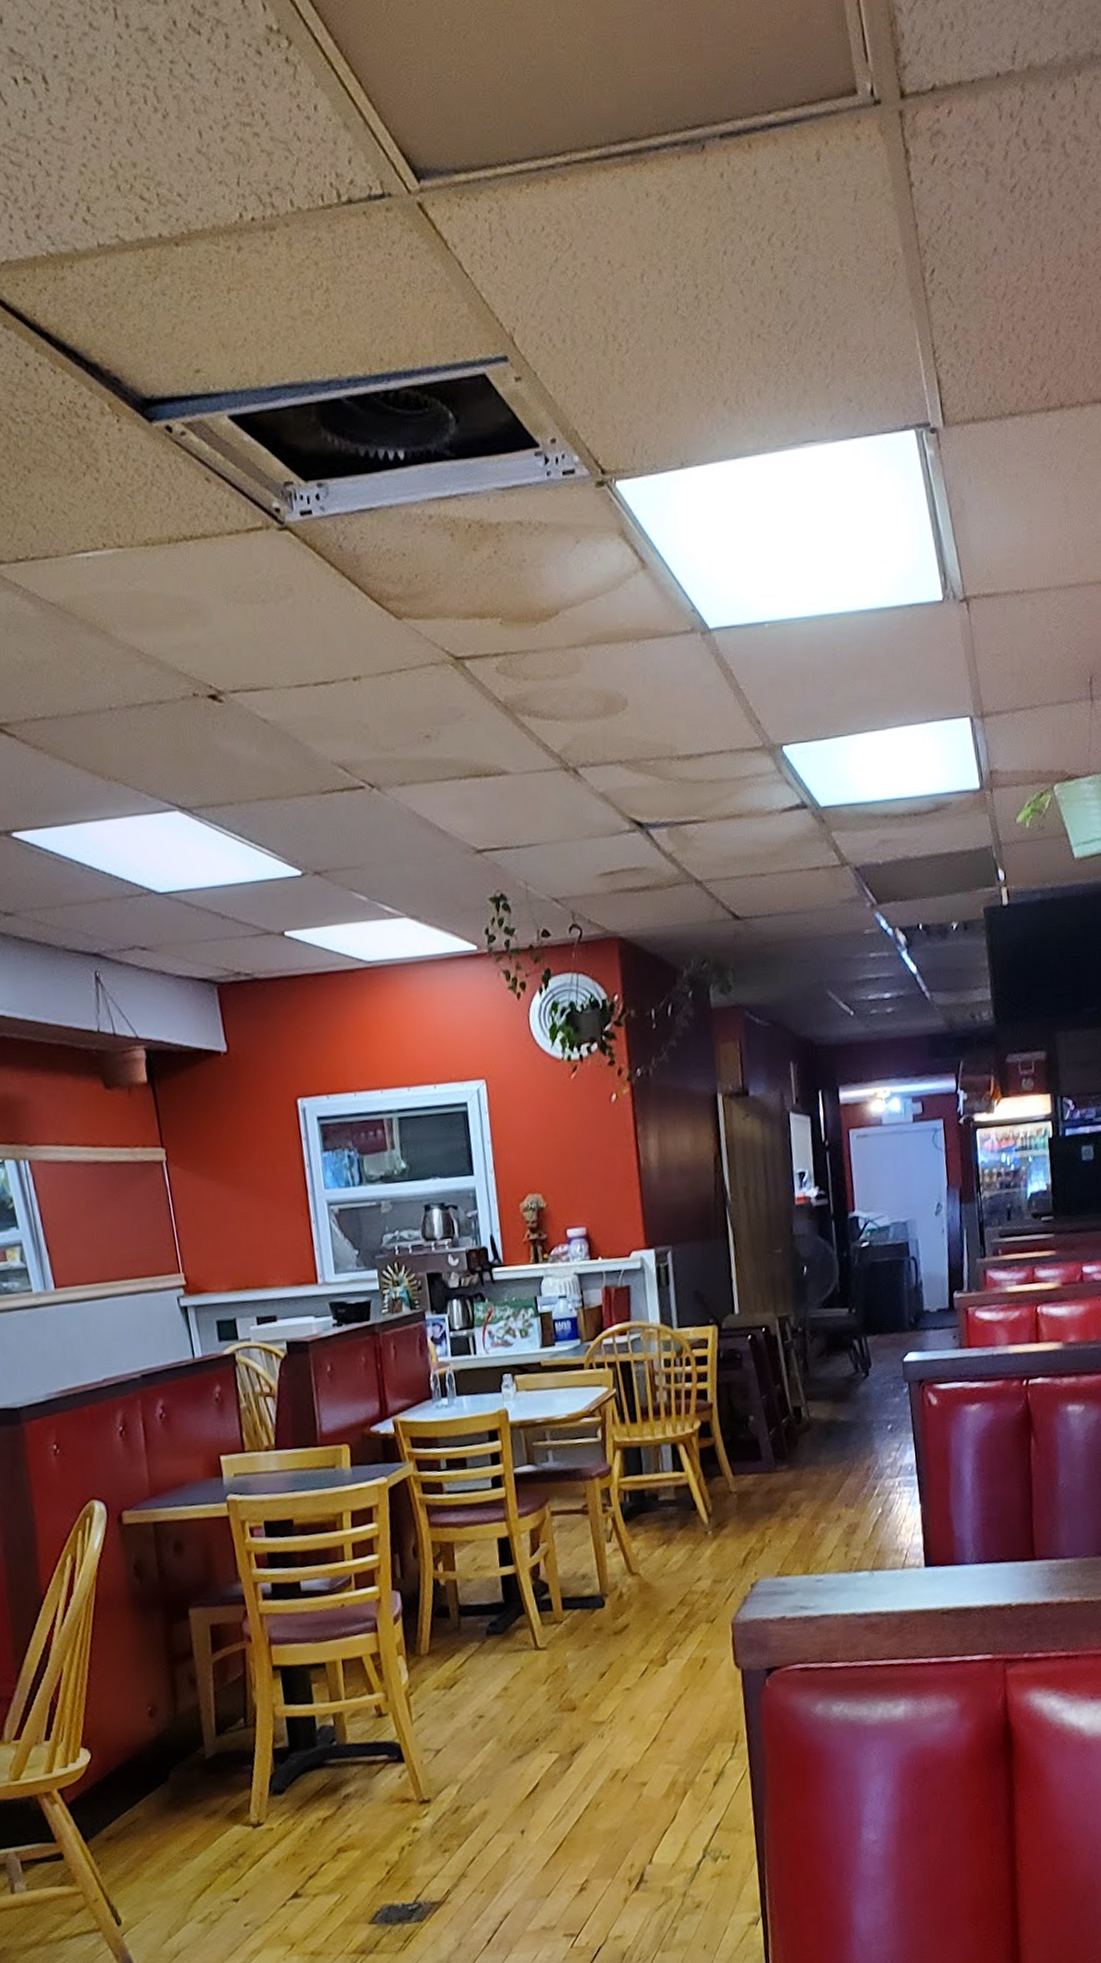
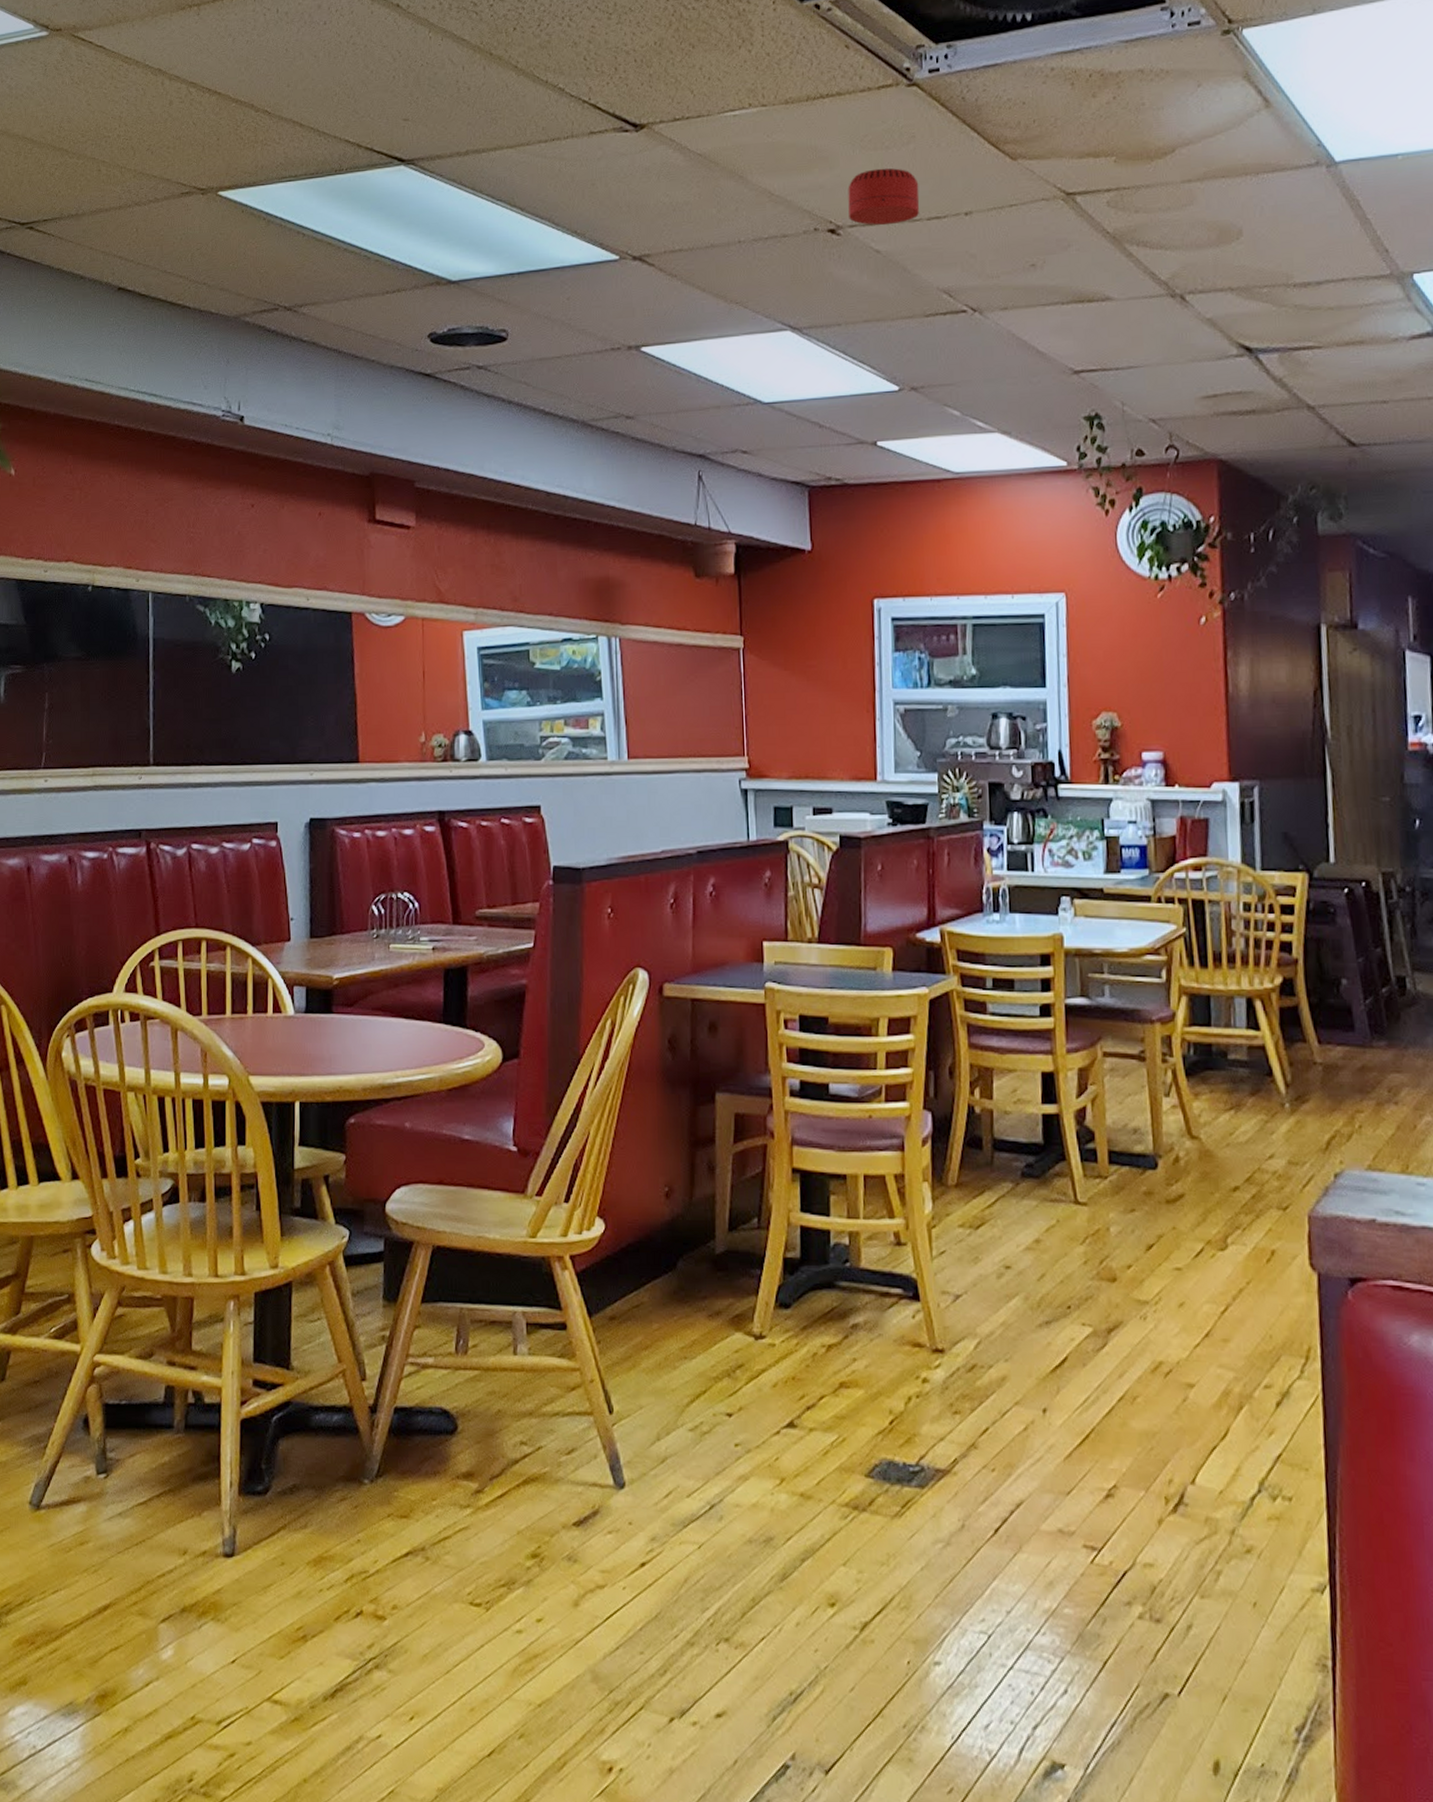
smoke detector: none [225,624,305,691] -> present [848,168,920,226]

